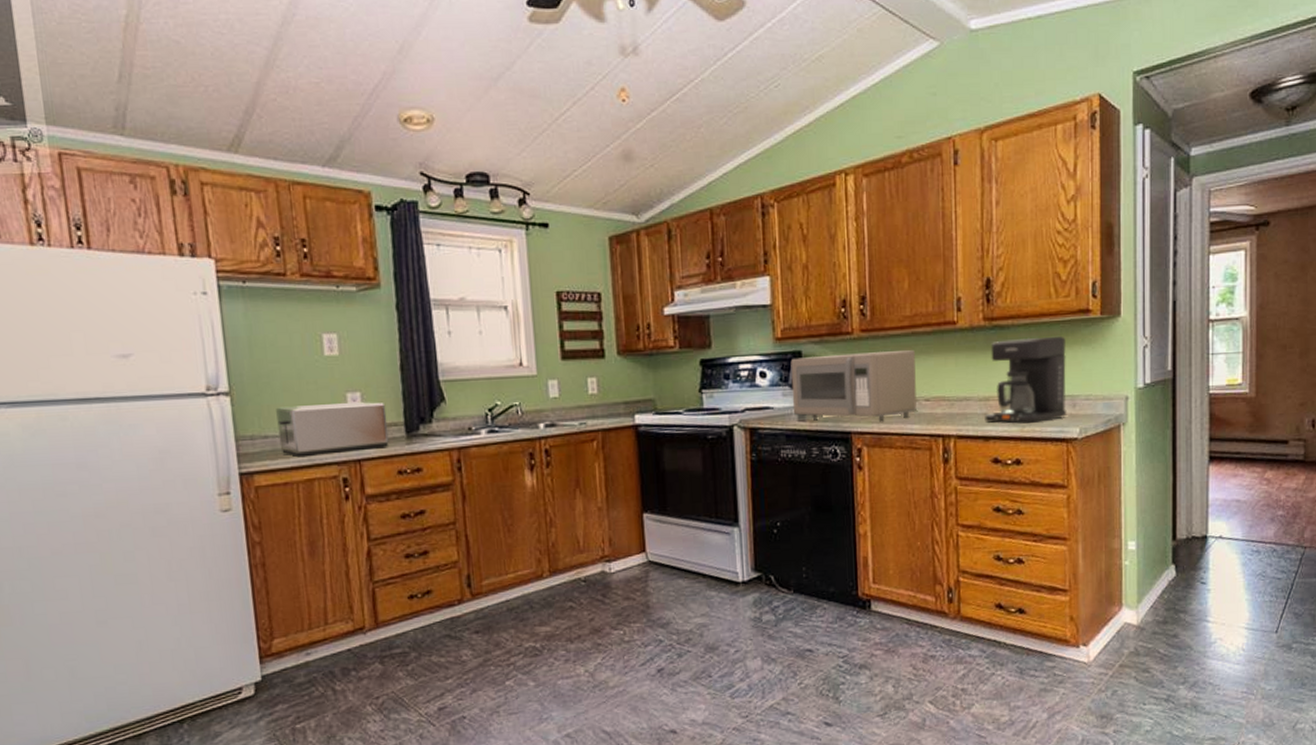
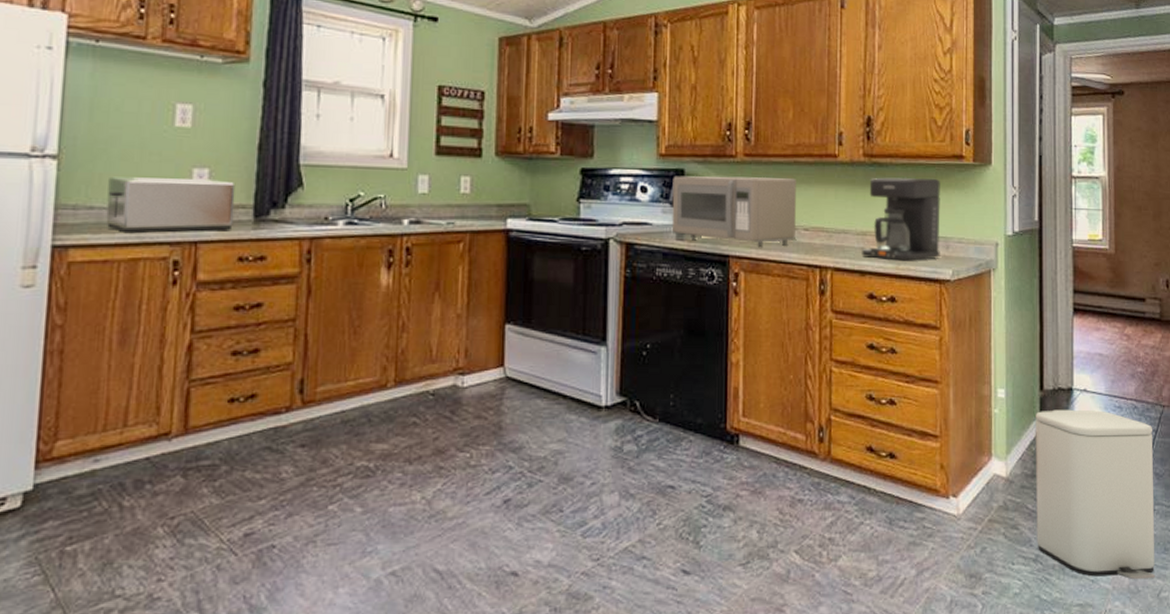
pedal bin: none [1168,555,1293,714] -> present [1036,409,1155,580]

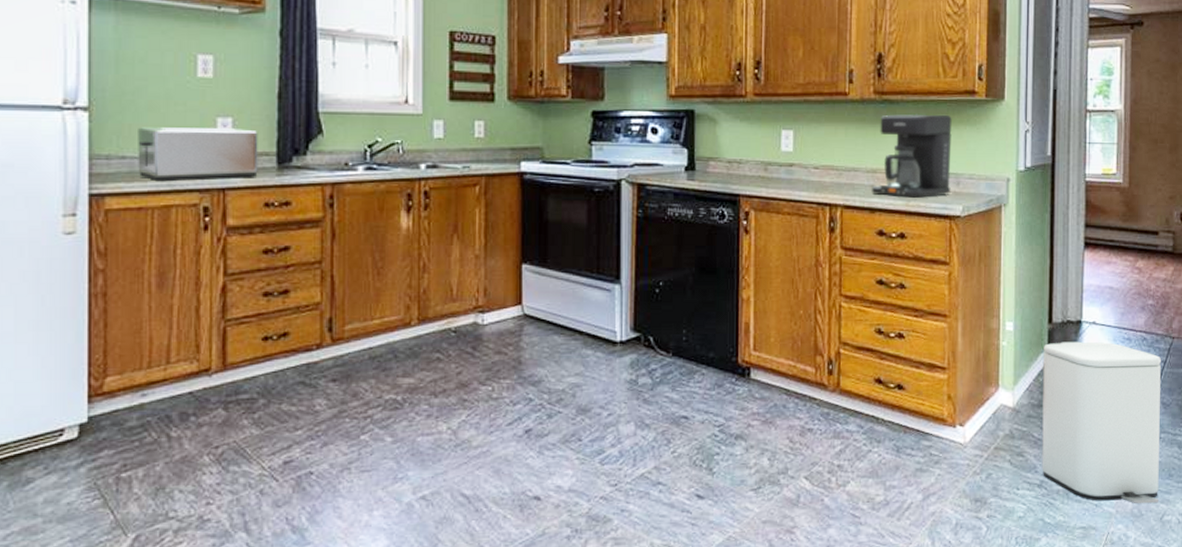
microwave: present [671,176,796,248] -> none [682,116,806,187]

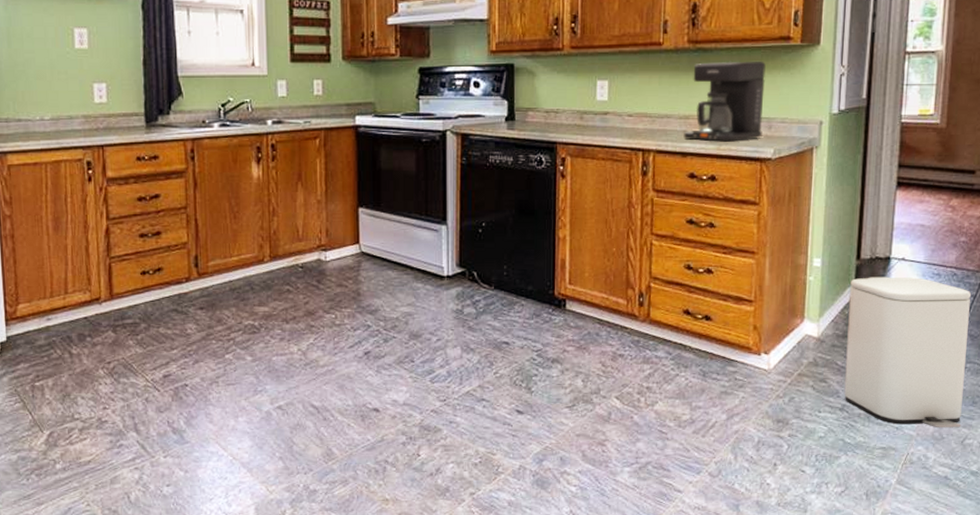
toaster: present [138,127,258,182] -> none [29,91,130,141]

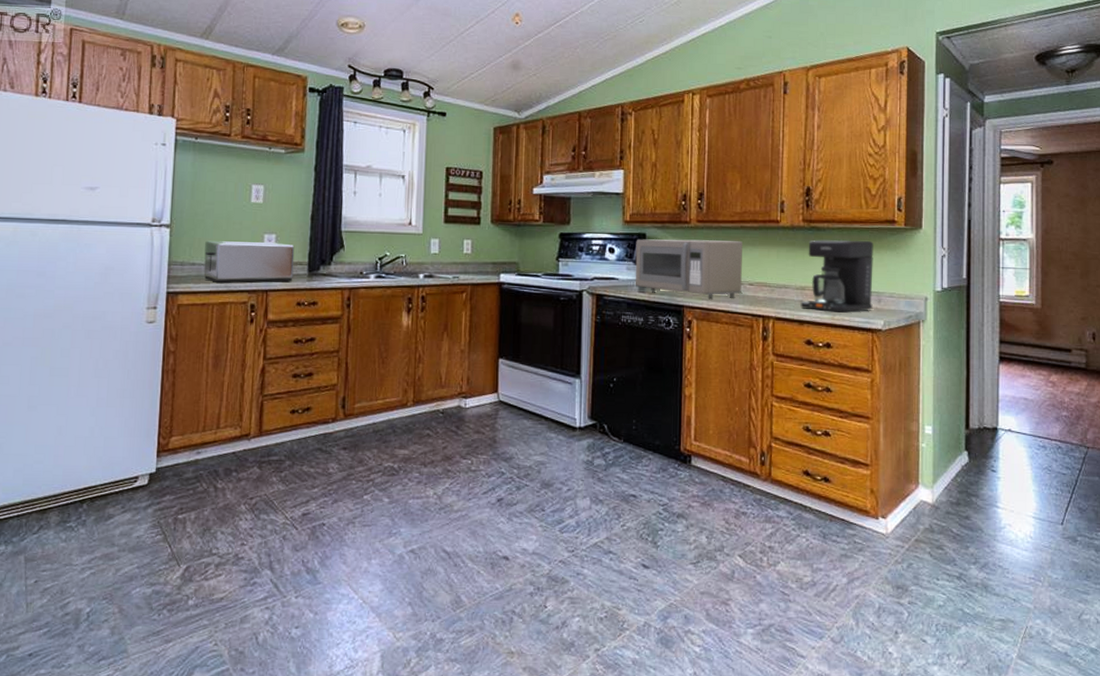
toaster: none [29,91,130,141] -> present [203,241,295,284]
microwave: none [503,68,621,134] -> present [635,239,742,300]
pedal bin: present [844,277,972,428] -> none [961,446,1077,603]

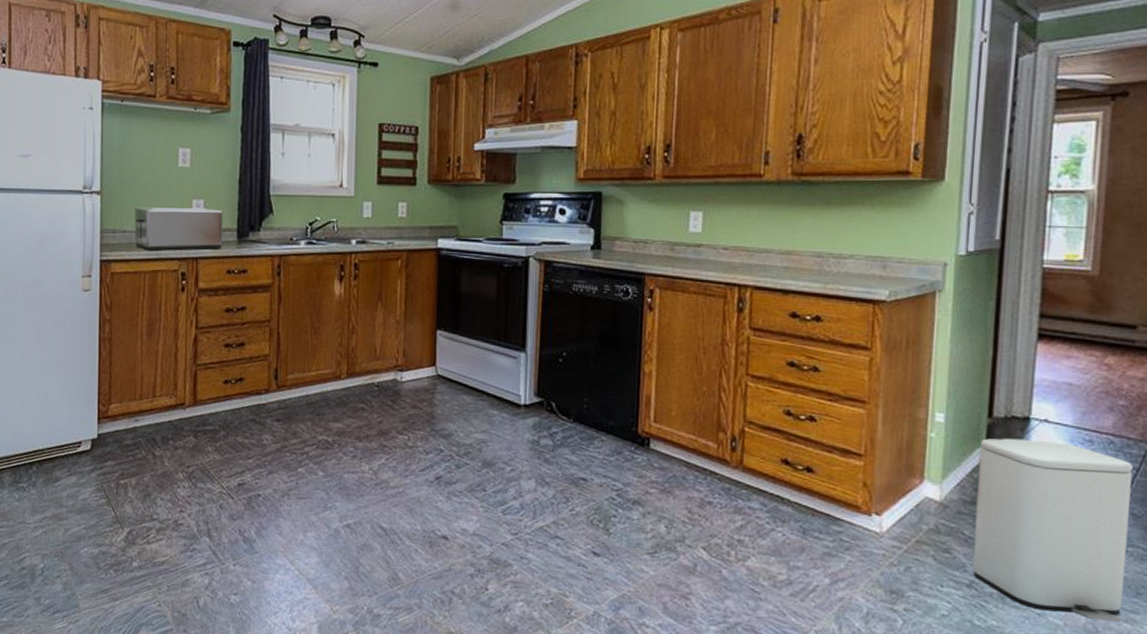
microwave: present [635,239,742,300] -> none [588,198,717,266]
coffee maker: present [800,239,874,313] -> none [785,195,880,281]
pedal bin: none [961,446,1077,603] -> present [972,438,1134,622]

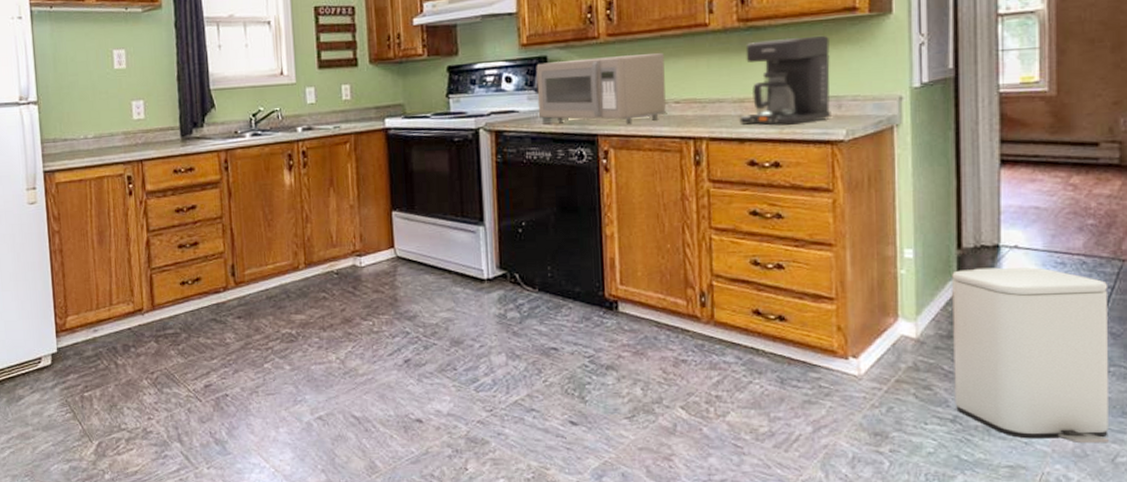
toaster: present [134,207,223,252] -> none [74,108,167,158]
microwave: none [588,198,717,266] -> present [536,53,666,125]
coffee maker: none [785,195,880,281] -> present [739,35,831,125]

